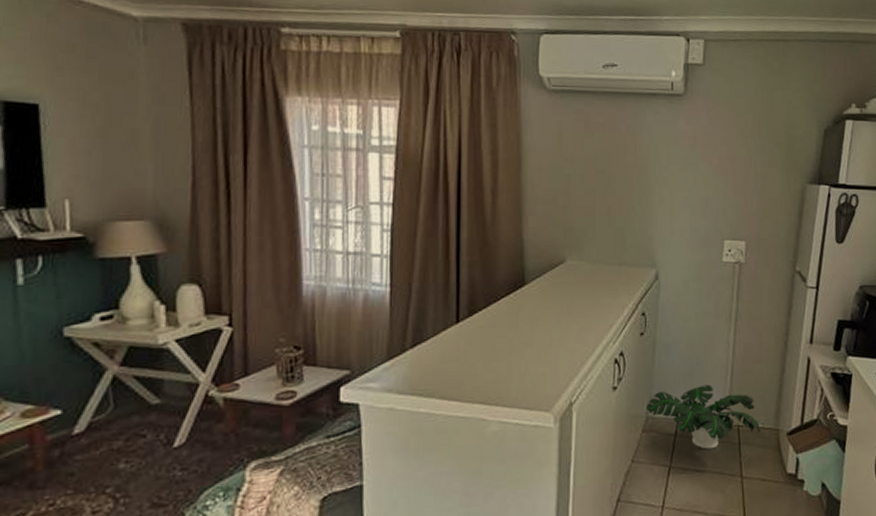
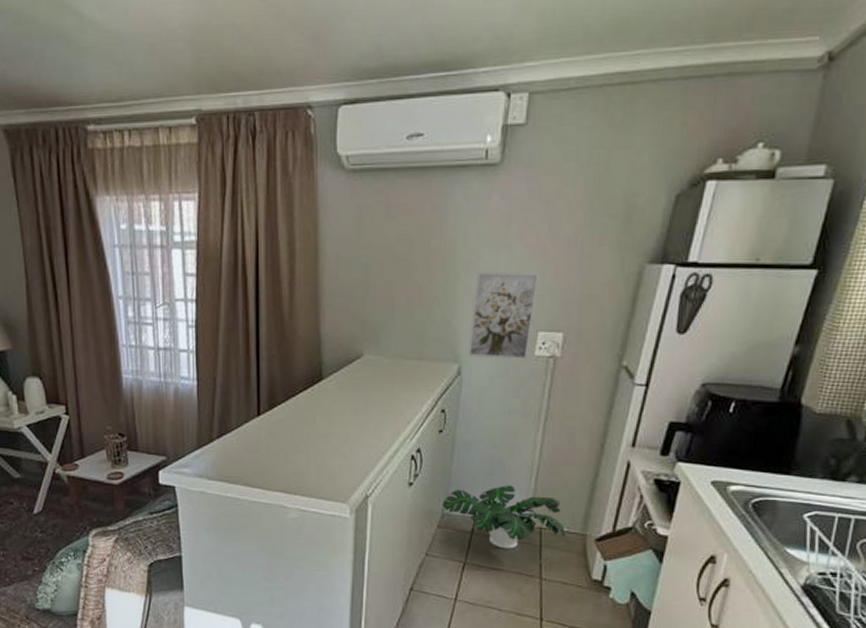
wall art: none [663,185,723,267] -> present [467,270,541,361]

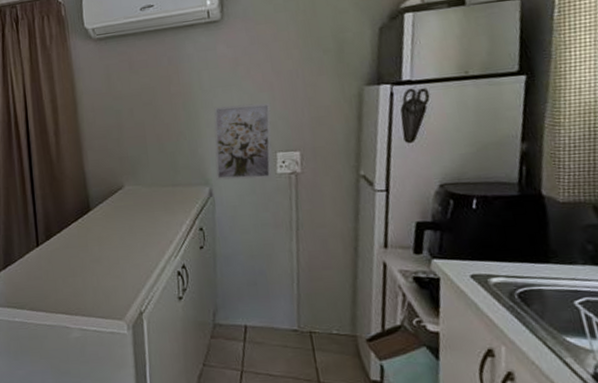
potted plant: present [443,485,565,549] -> none [213,292,336,355]

